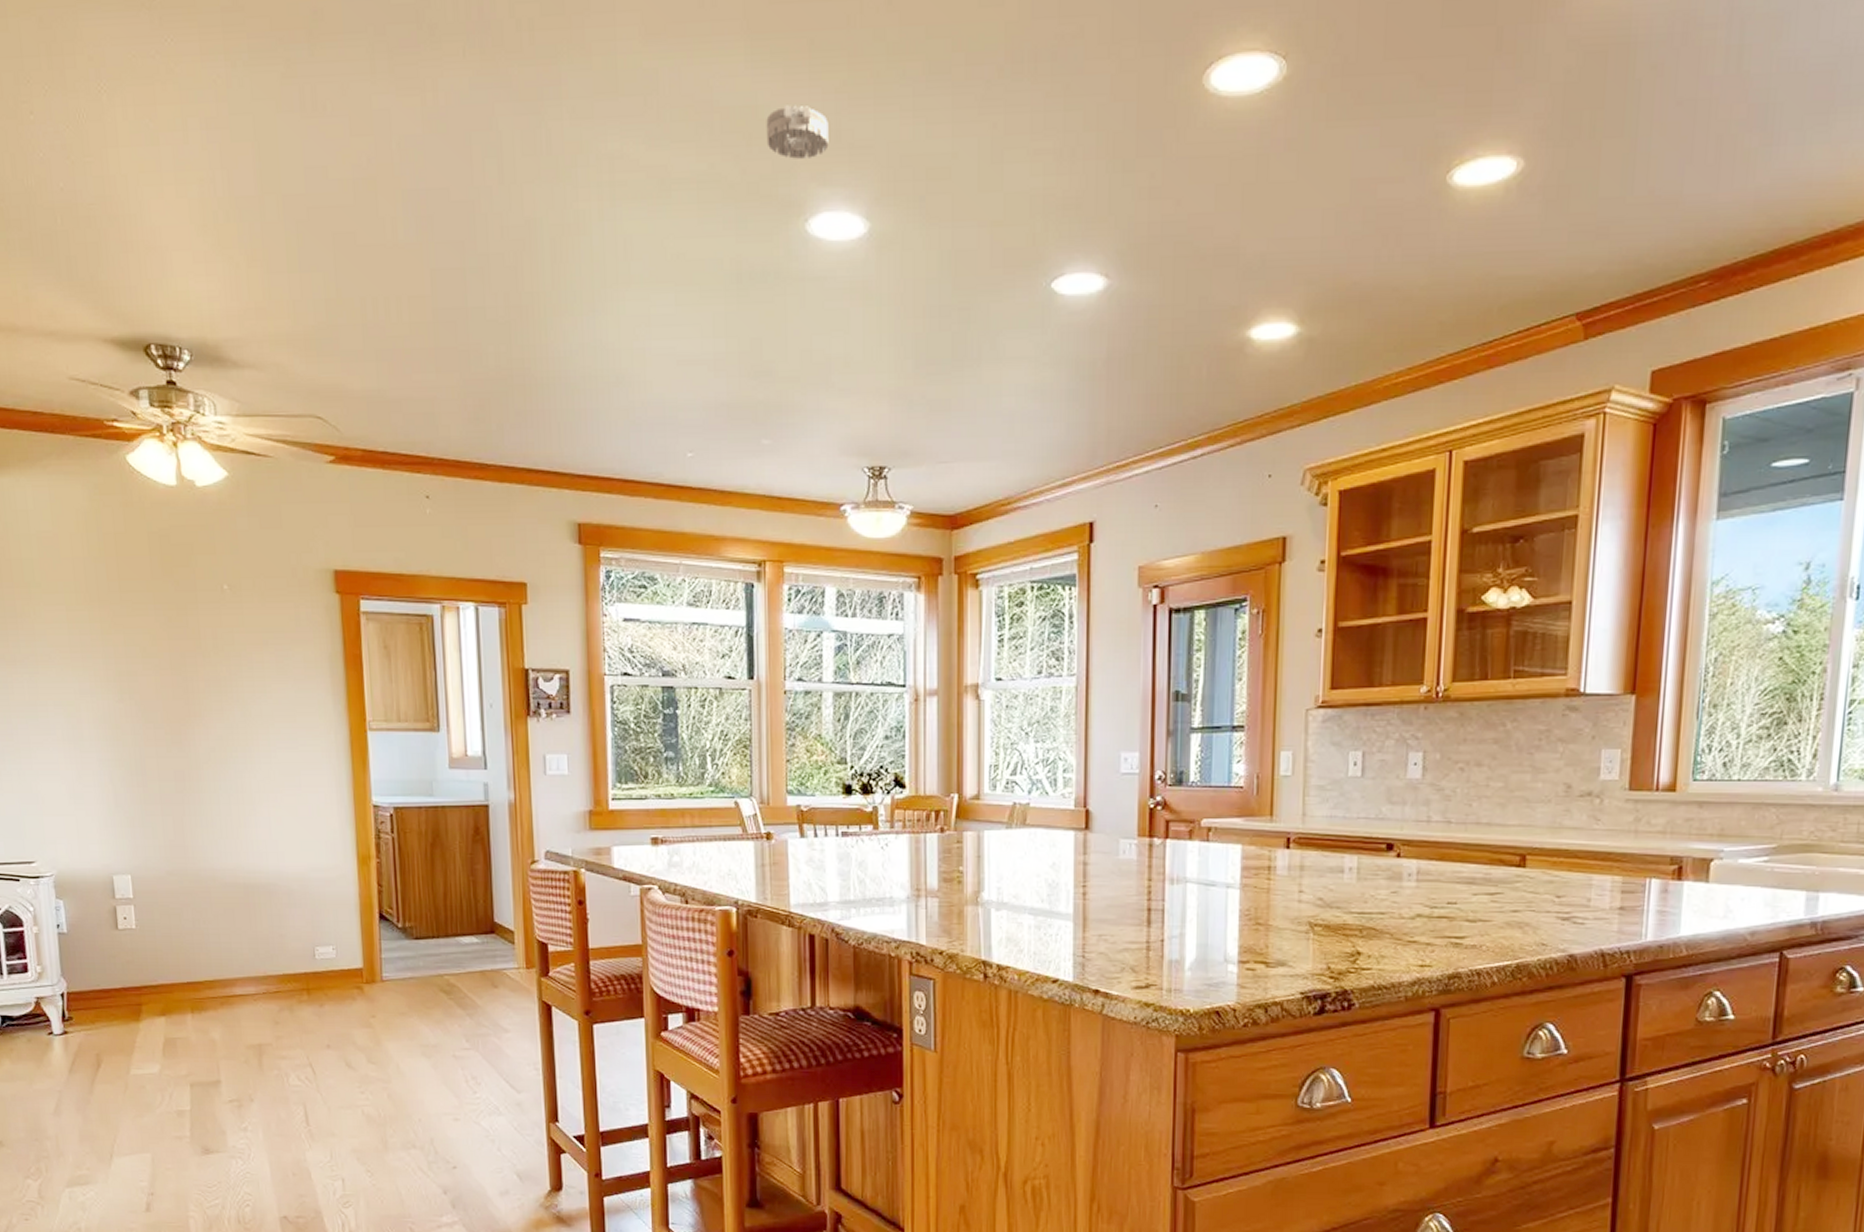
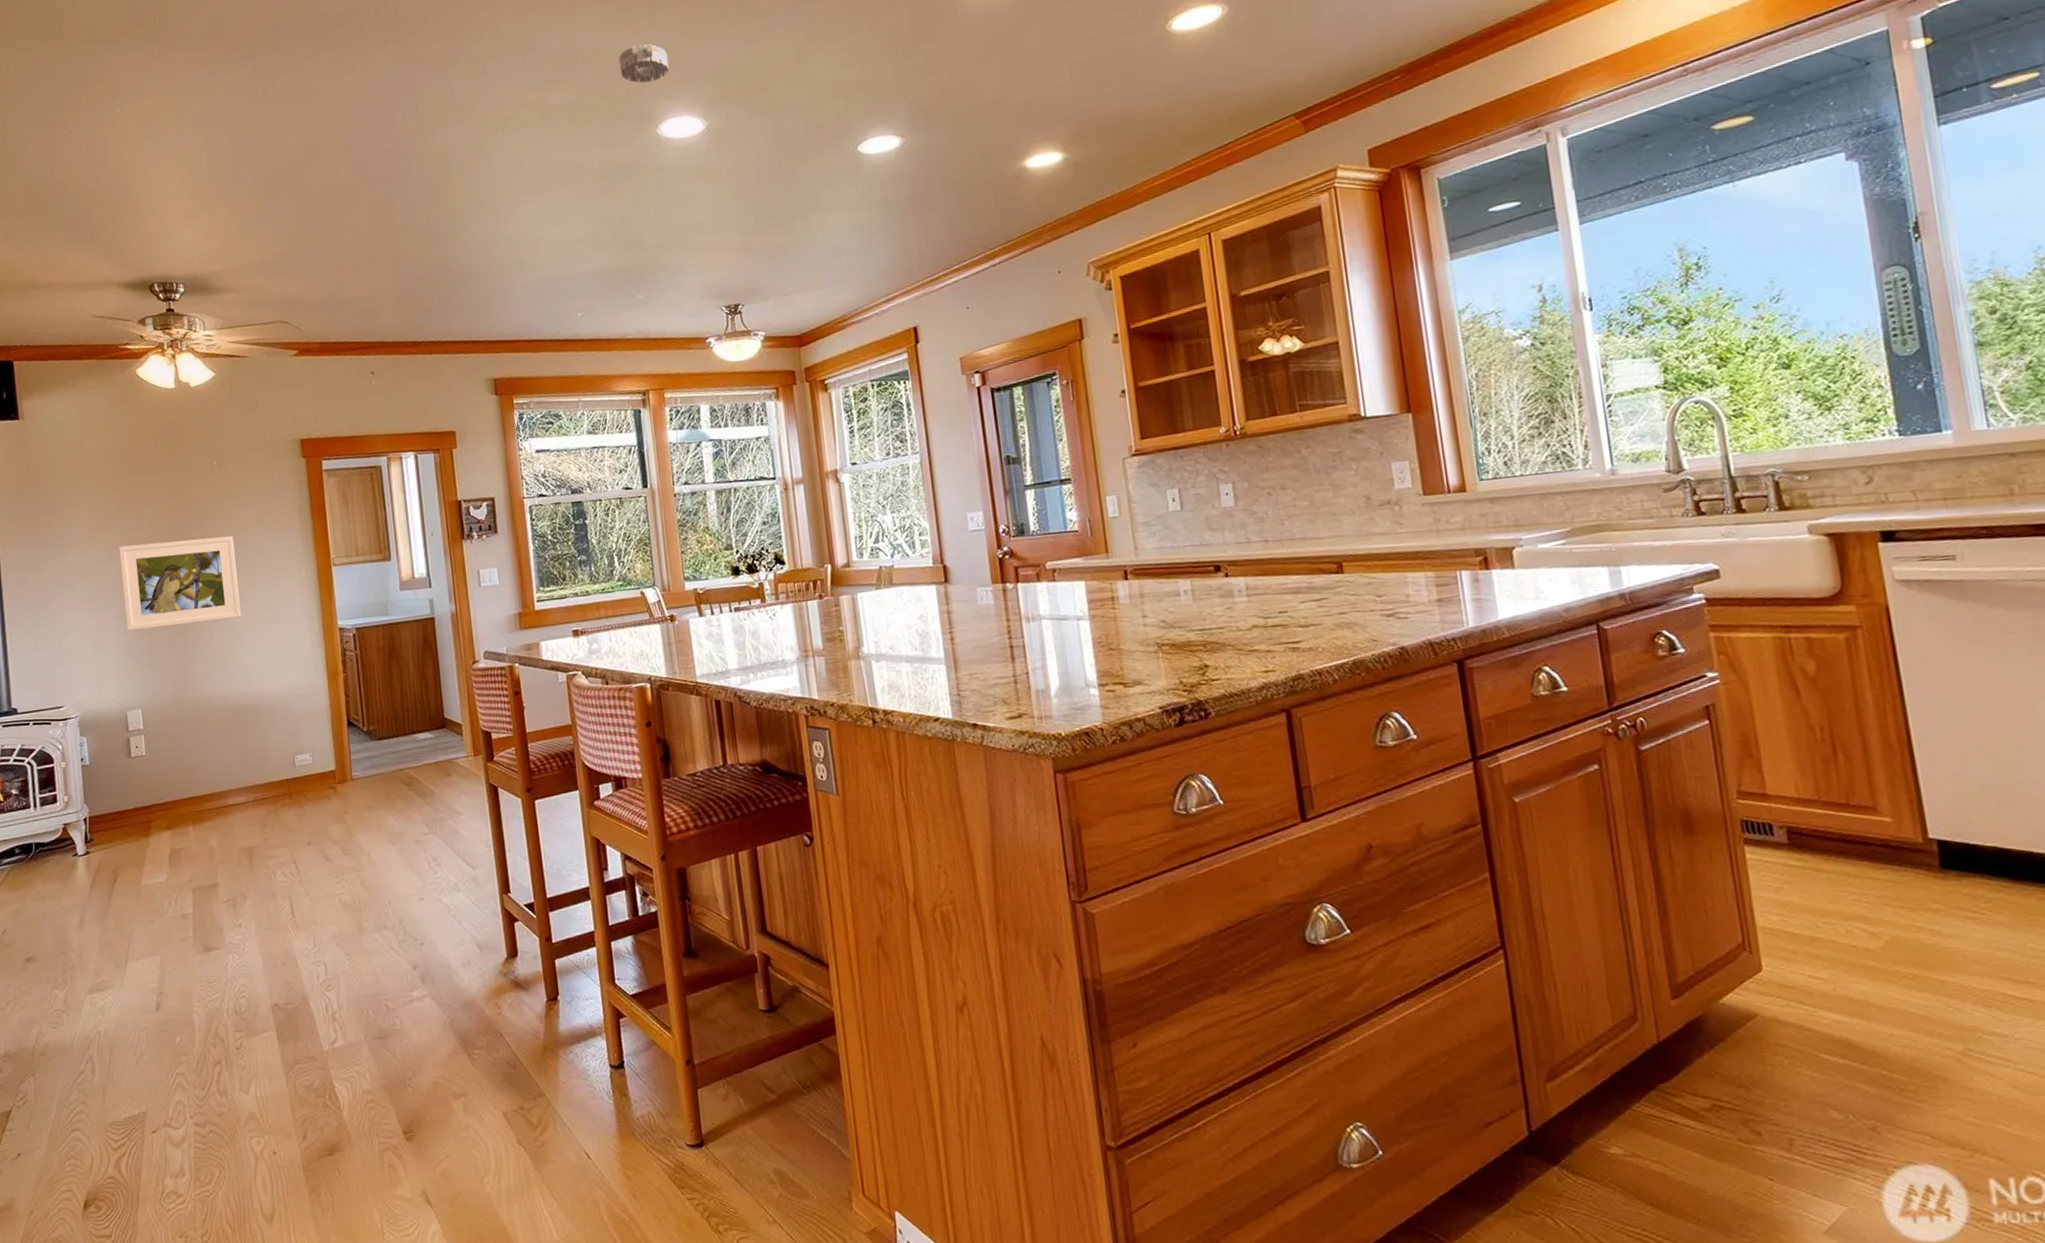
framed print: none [104,677,255,780] -> present [119,536,242,631]

